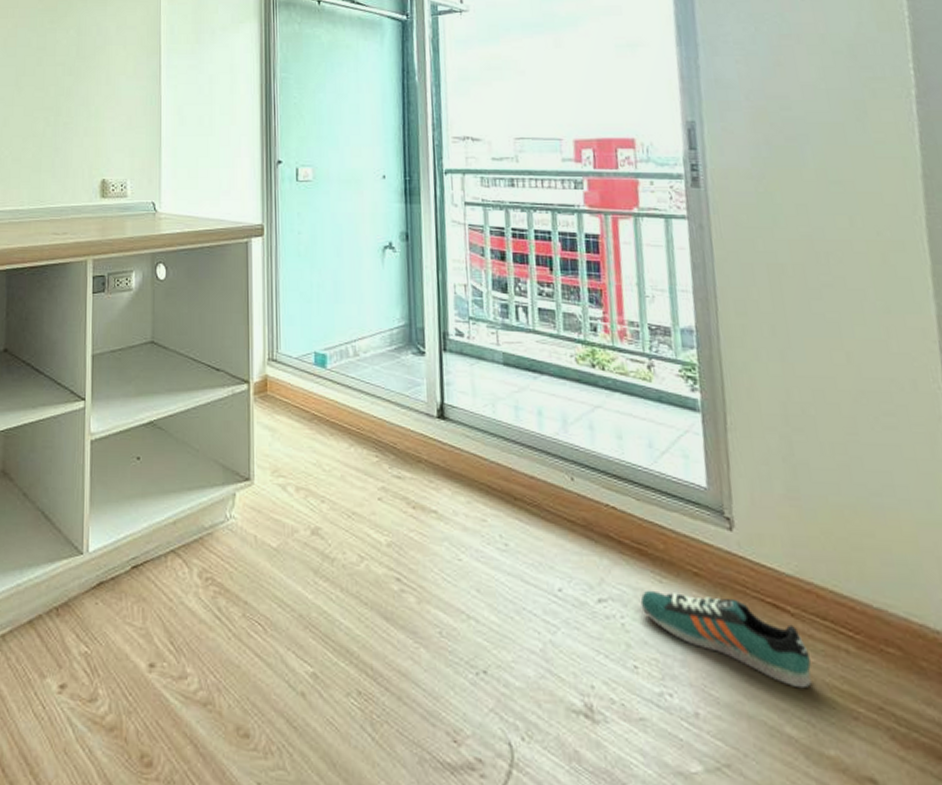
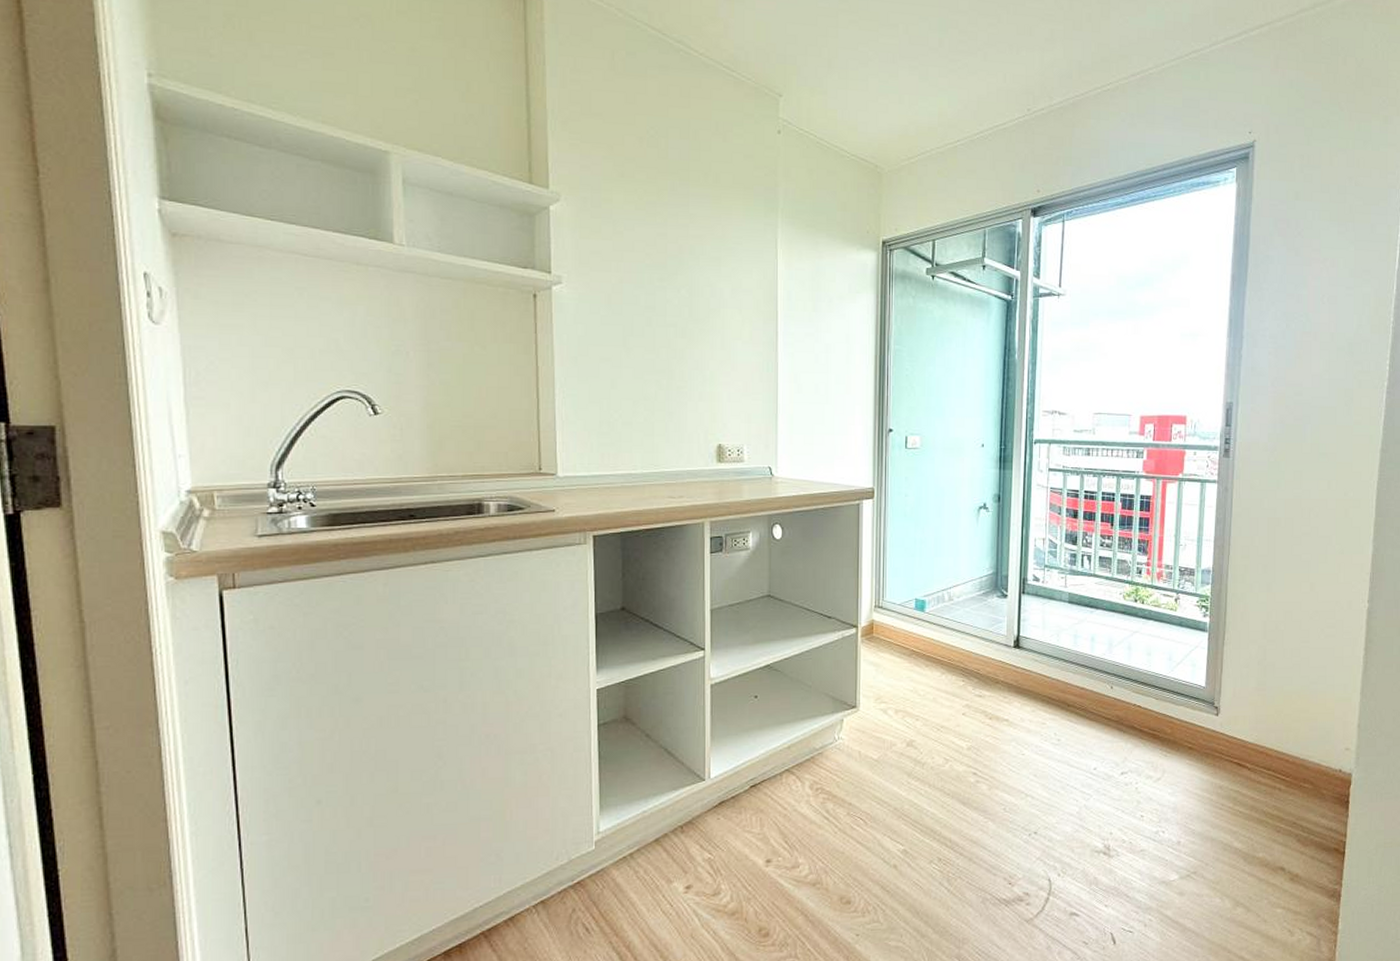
sneaker: present [640,590,812,689] -> none [1150,762,1256,817]

